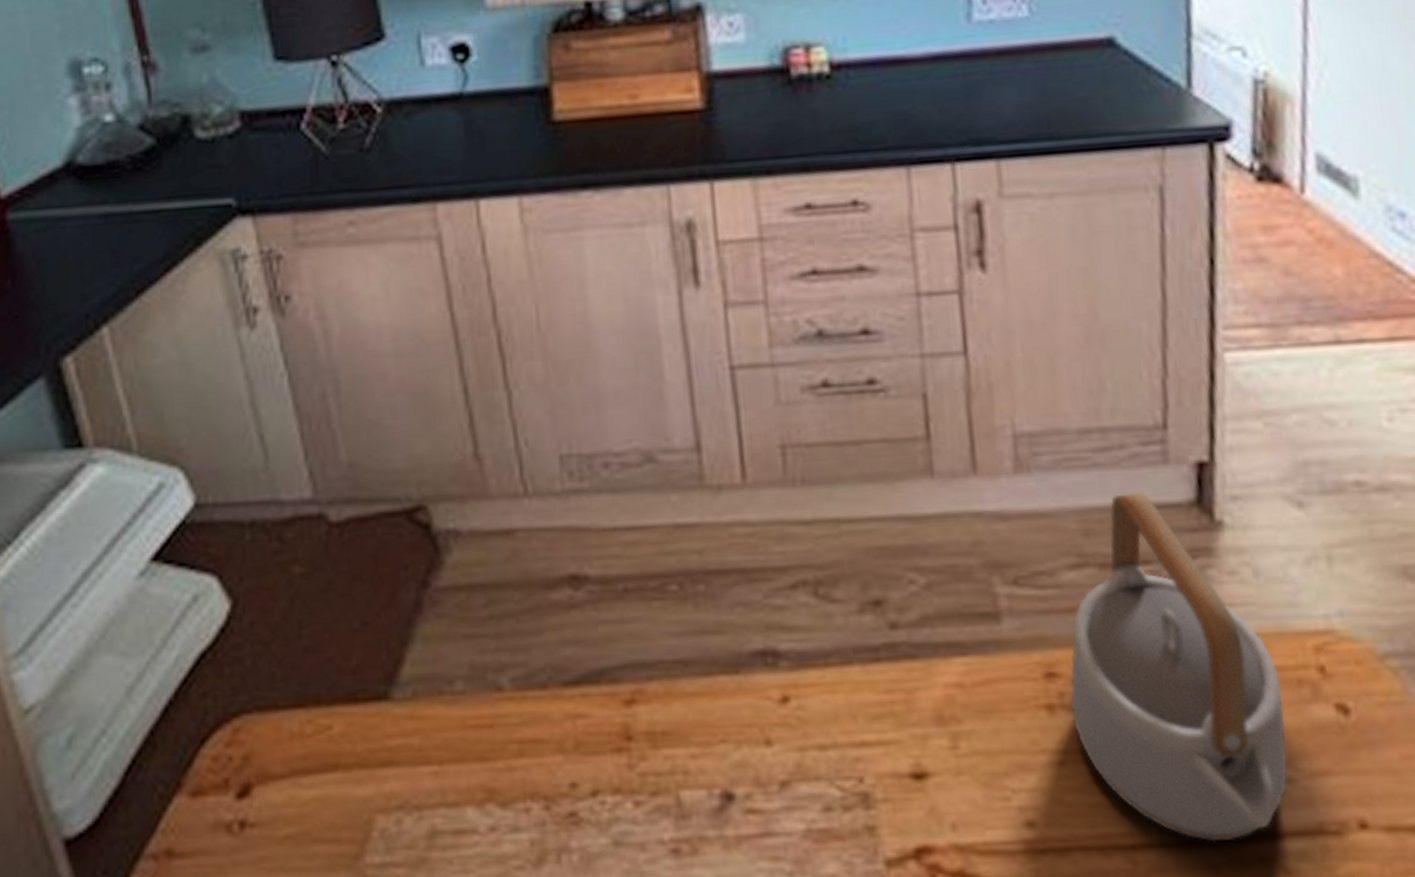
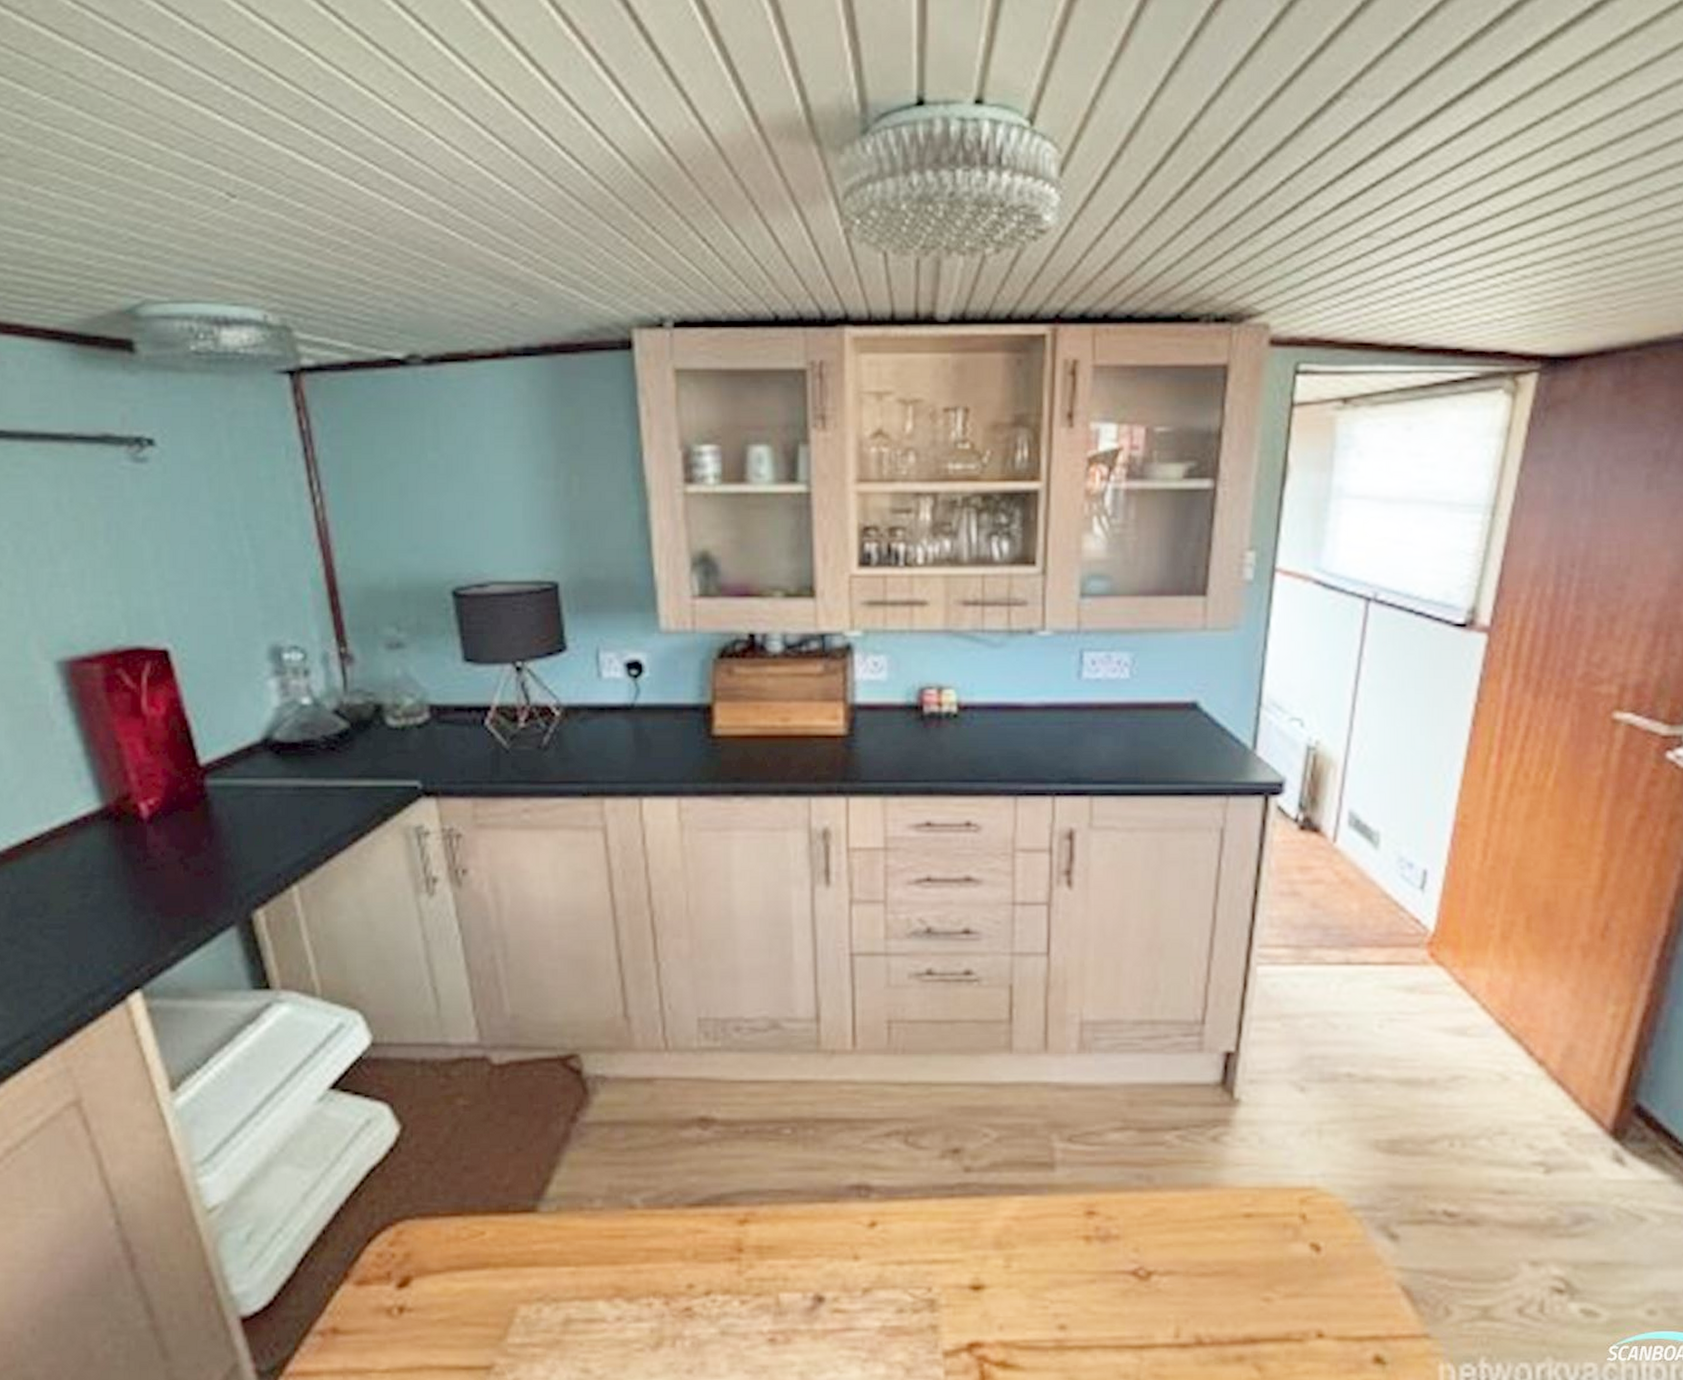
teapot: present [1070,491,1289,842] -> none [1104,1073,1270,1345]

